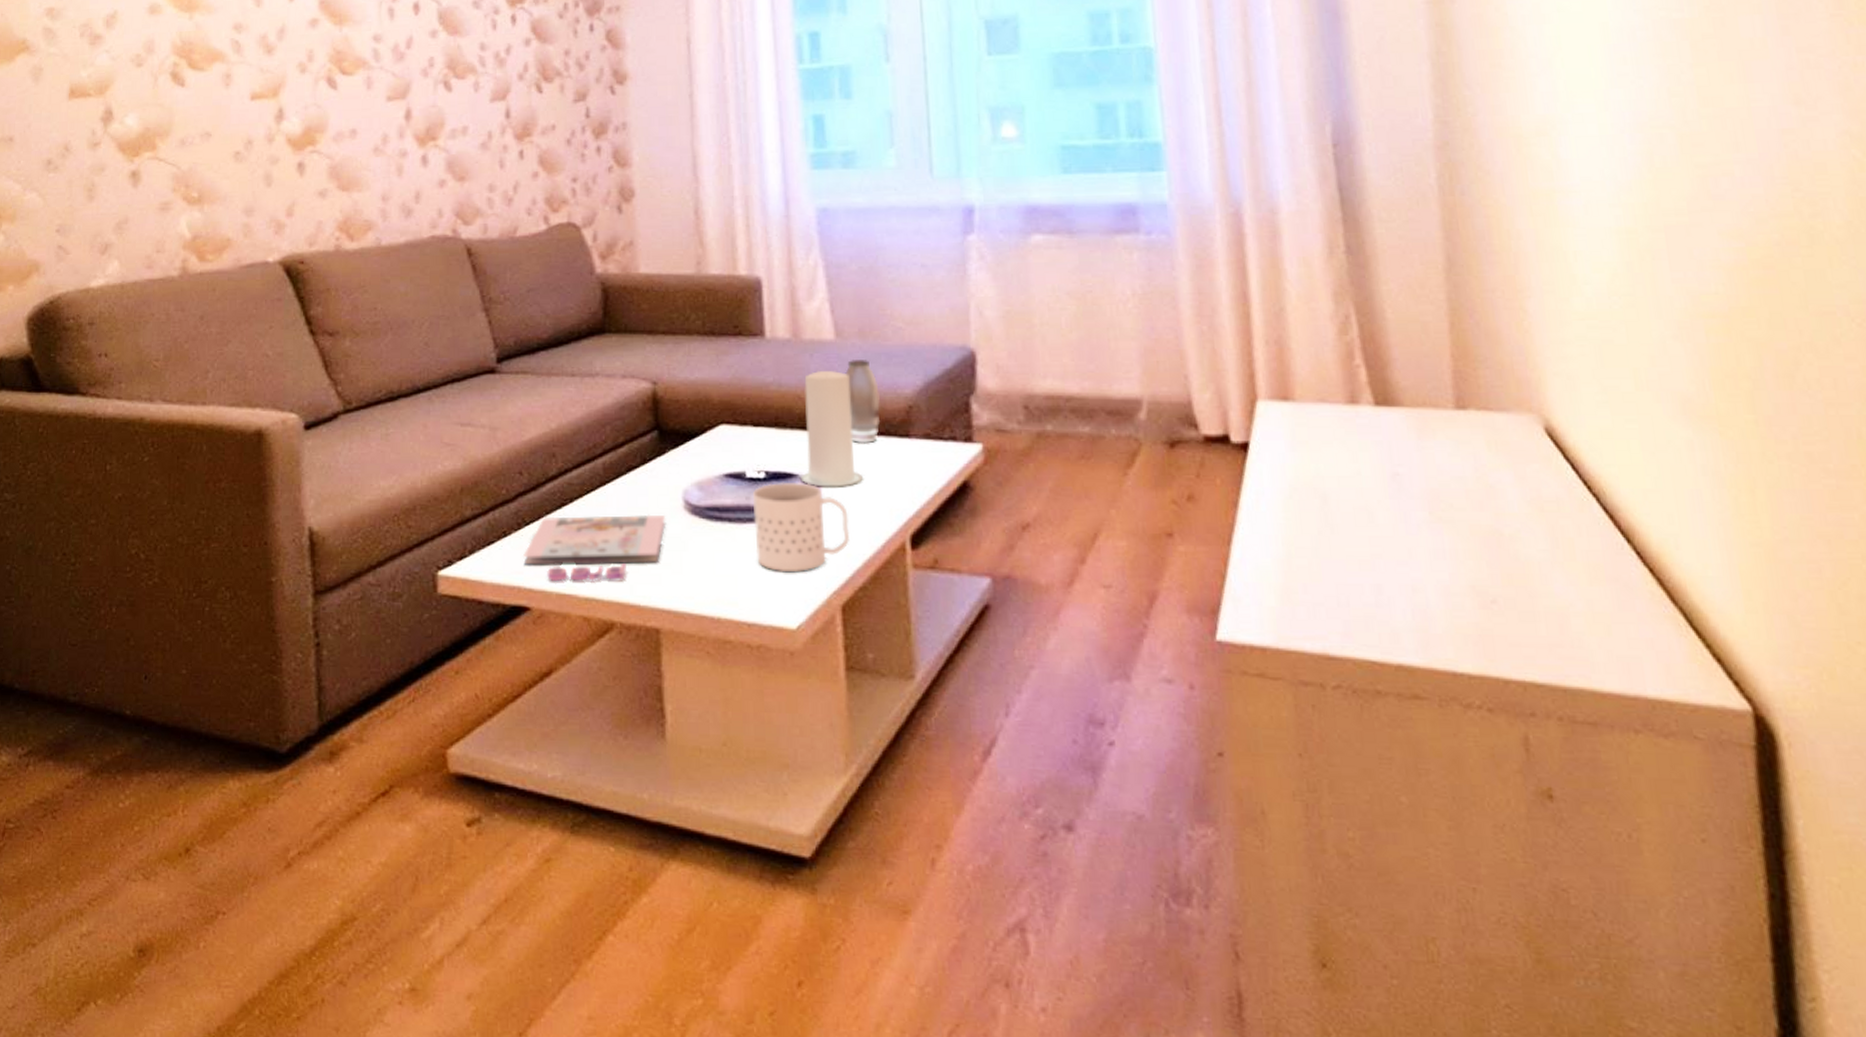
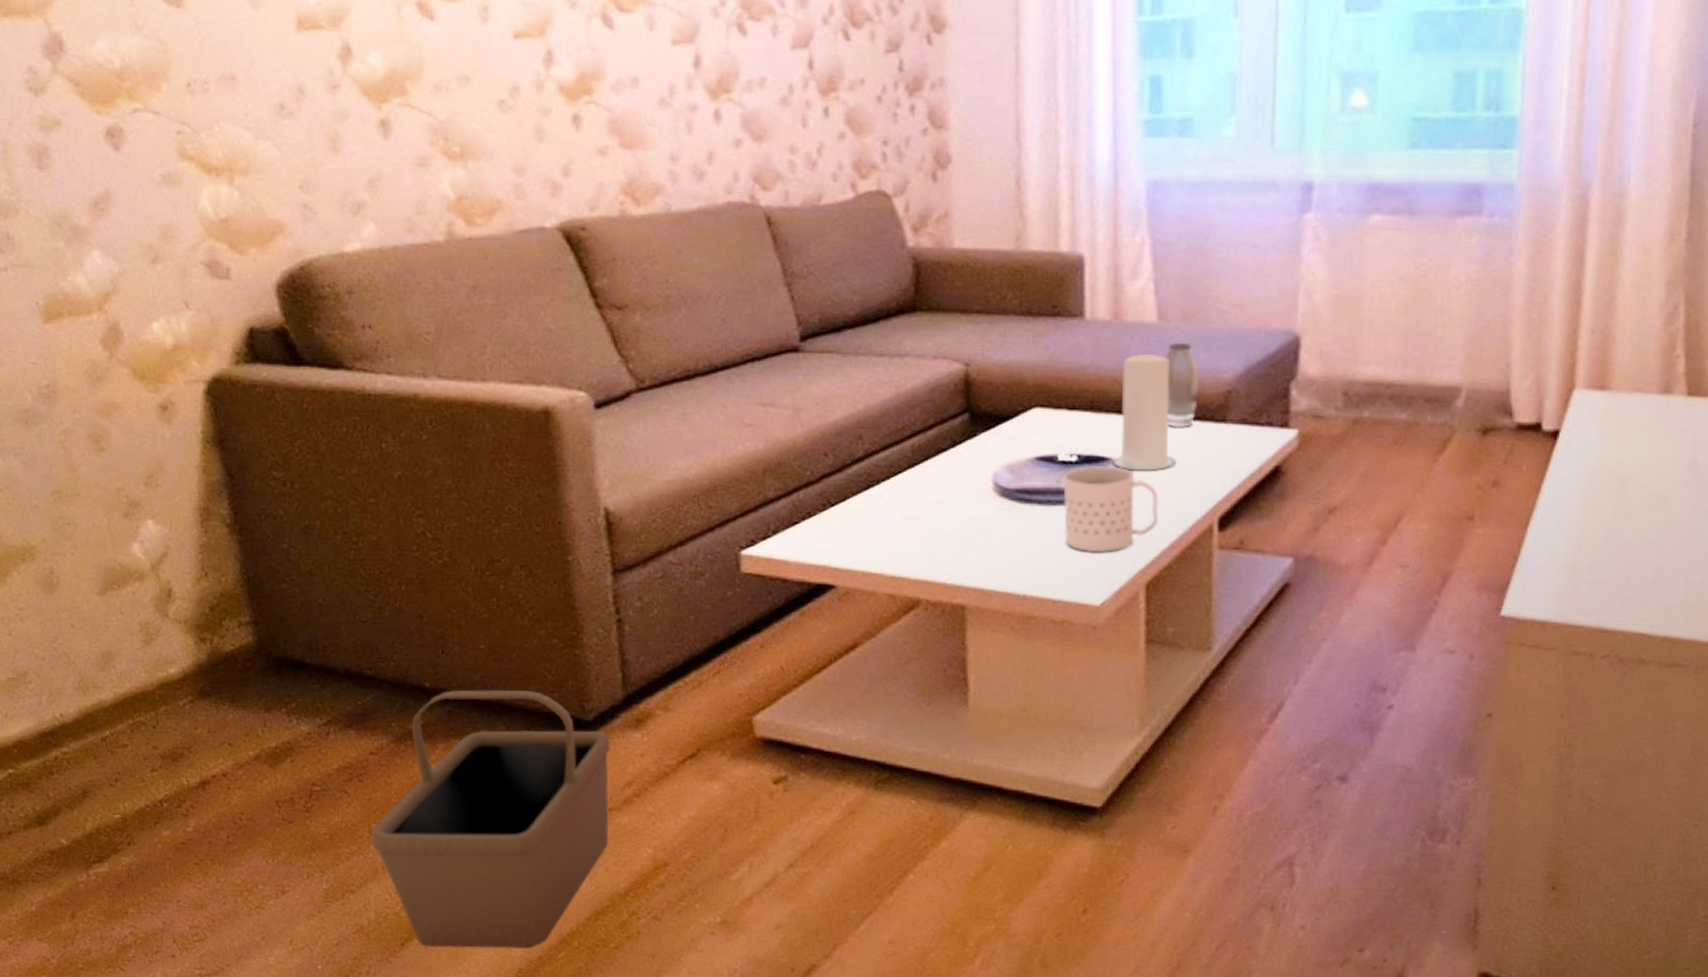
basket: none [59,717,303,1017] -> present [371,689,610,949]
magazine: present [523,514,666,582] -> none [829,496,975,561]

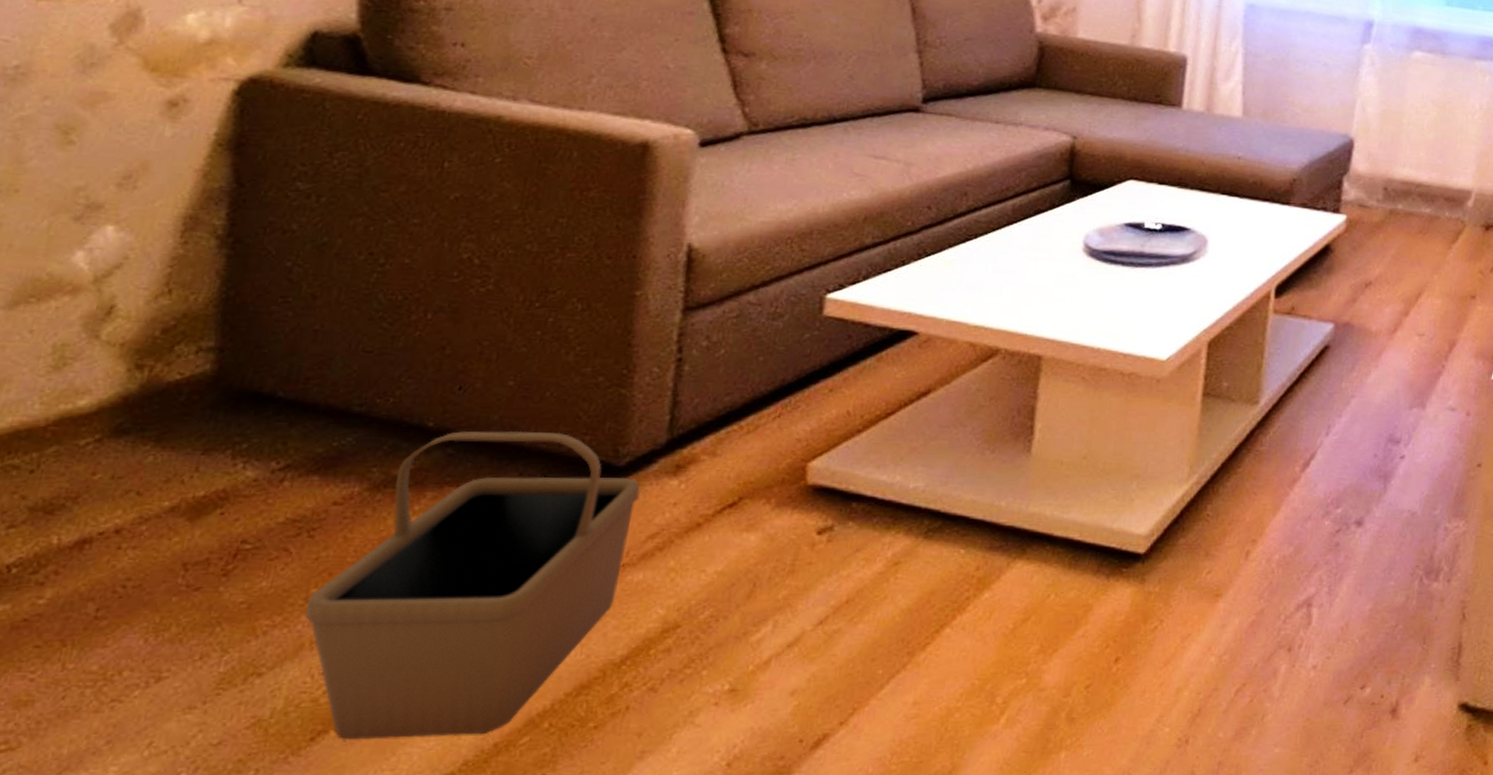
mug: present [1063,465,1158,553] -> none [1142,234,1227,311]
candle: present [1113,353,1176,471] -> none [1192,142,1249,242]
vase: present [1165,343,1199,429] -> none [1241,136,1272,208]

